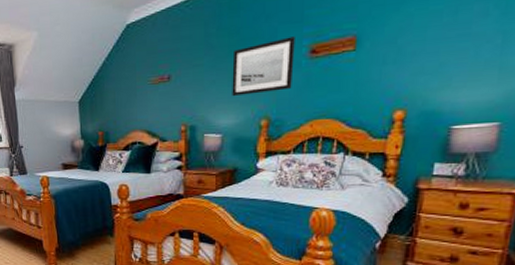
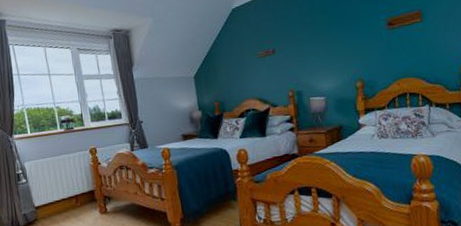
wall art: present [232,36,295,97] -> none [326,13,378,64]

